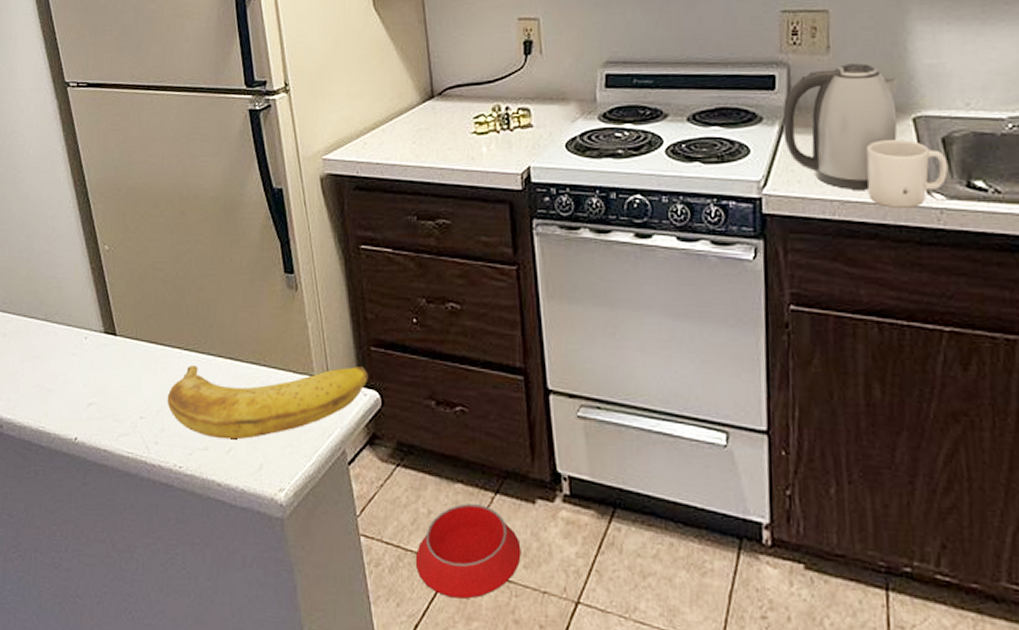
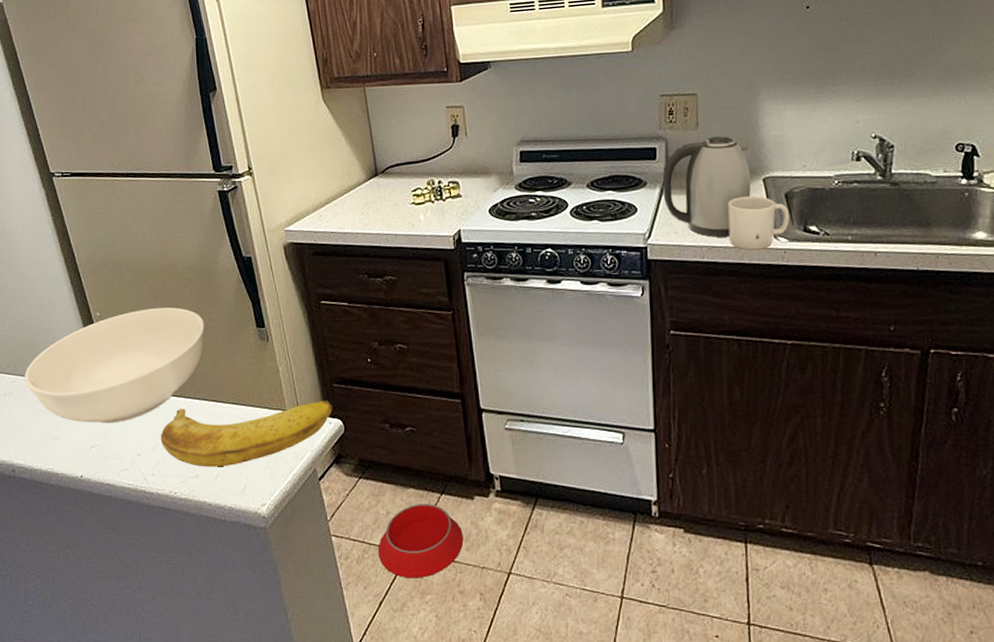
bowl: none [20,244,225,378] -> present [24,307,205,424]

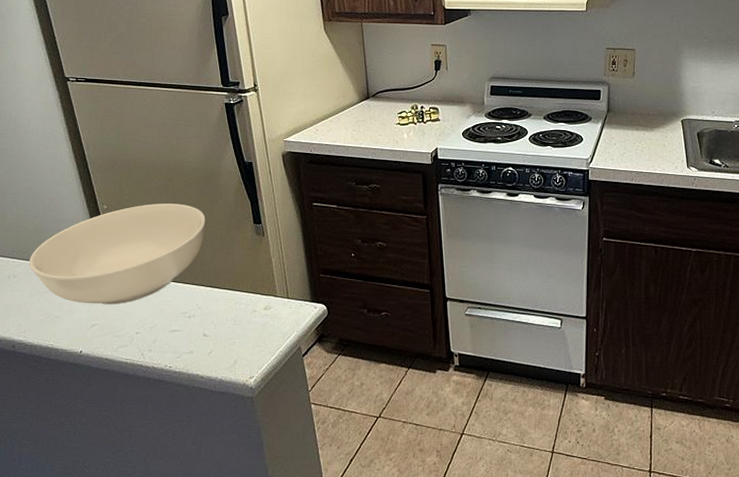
banana: present [160,400,333,468] -> none [159,288,318,345]
pet bowl: present [378,504,464,578] -> none [352,376,425,439]
kettle: present [662,136,752,237] -> none [604,84,674,165]
mug: present [727,196,790,251] -> none [653,134,700,177]

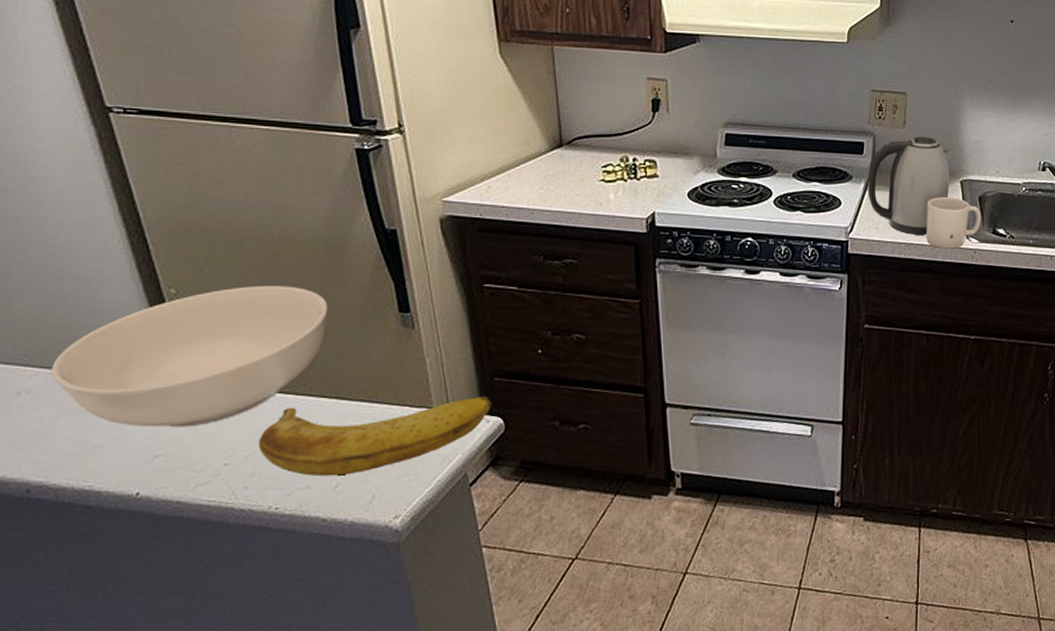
banana: none [159,288,318,345] -> present [258,396,491,477]
kettle: none [604,84,674,165] -> present [868,136,952,235]
mug: none [653,134,700,177] -> present [926,197,982,250]

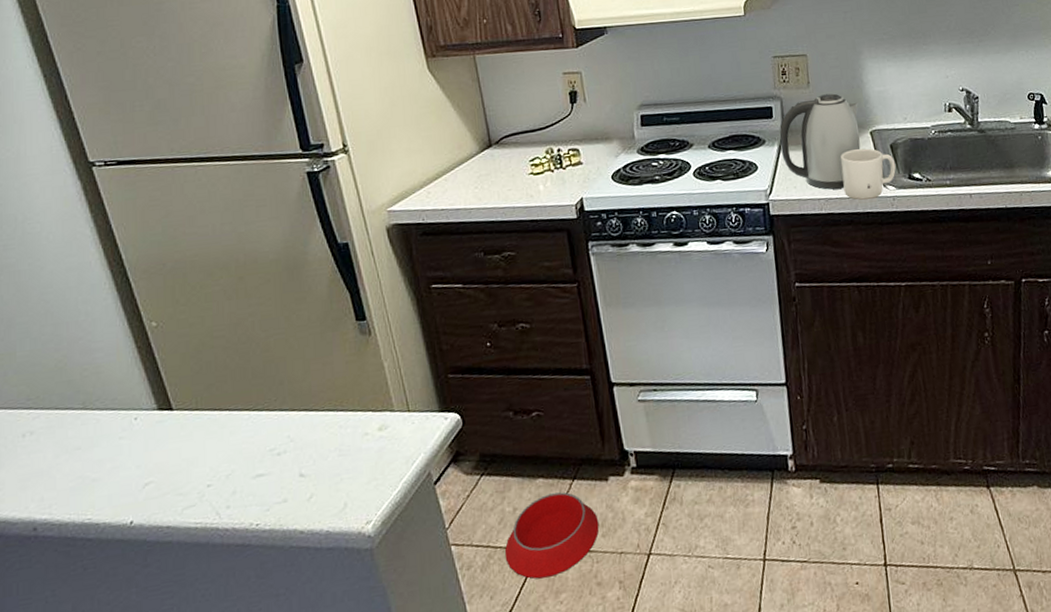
bowl: present [50,286,328,428] -> none [50,307,292,457]
banana: present [258,396,491,477] -> none [237,394,448,490]
pet bowl: none [539,505,637,587] -> present [505,492,599,579]

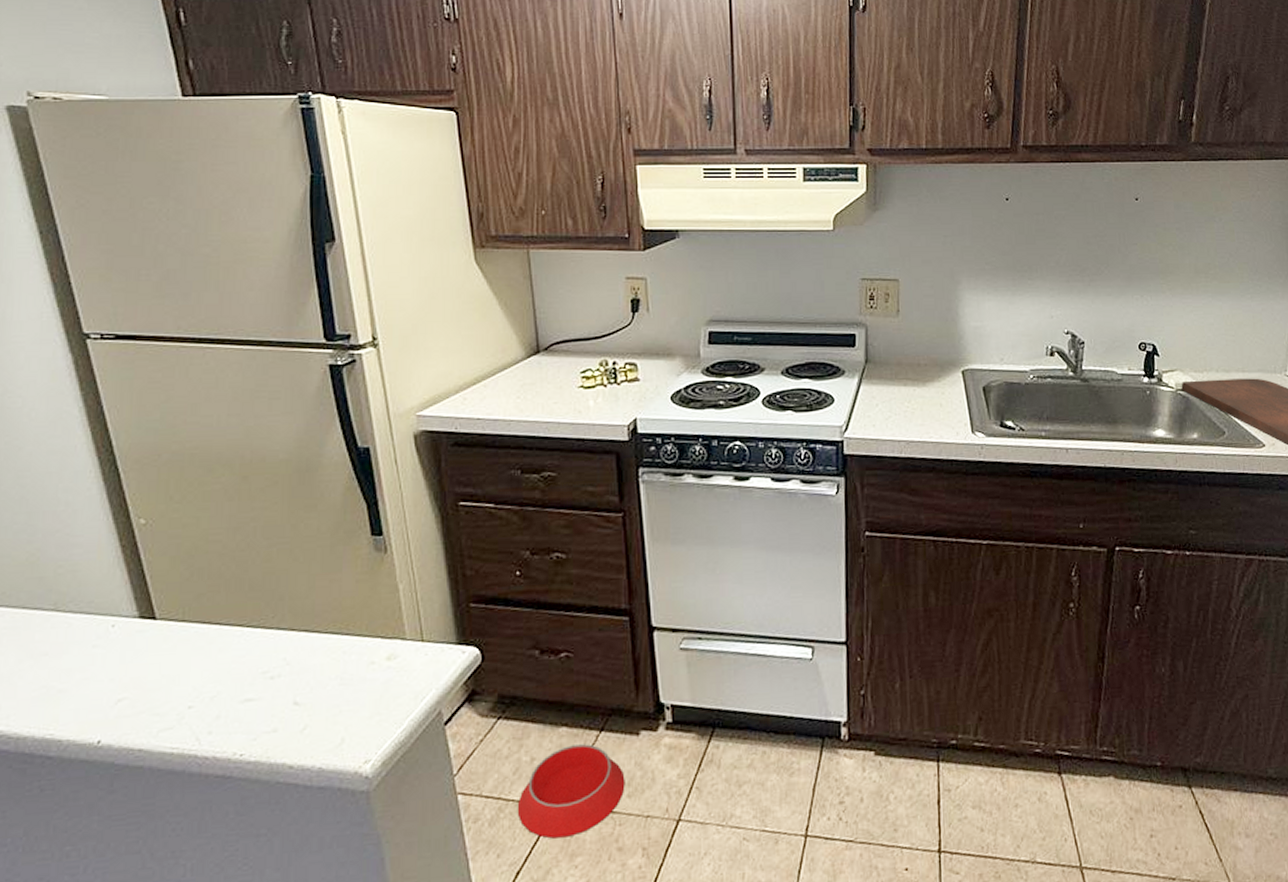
kettle: present [779,93,861,190] -> none [861,325,951,431]
mug: present [840,148,896,201] -> none [926,389,988,447]

